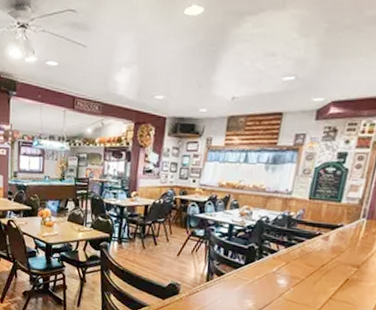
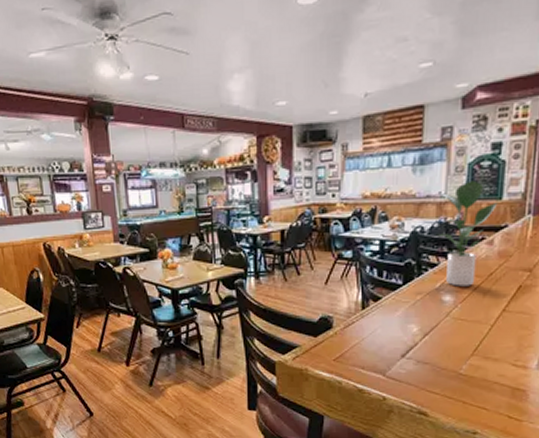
potted plant: none [279,182,337,274] -> present [437,180,498,286]

